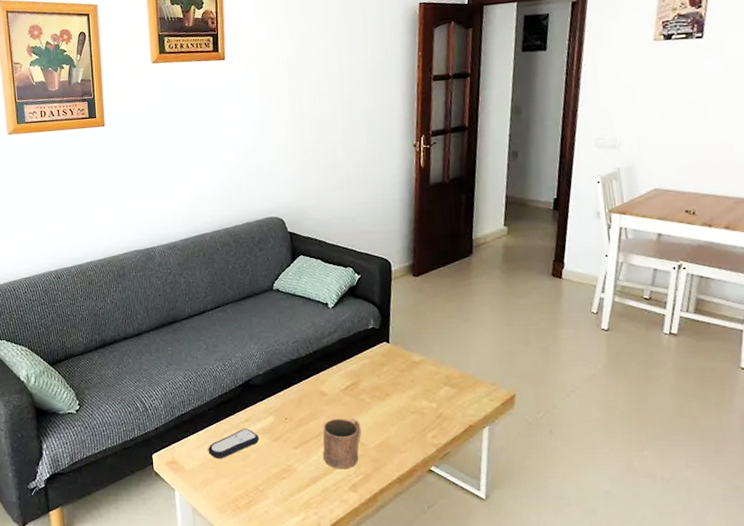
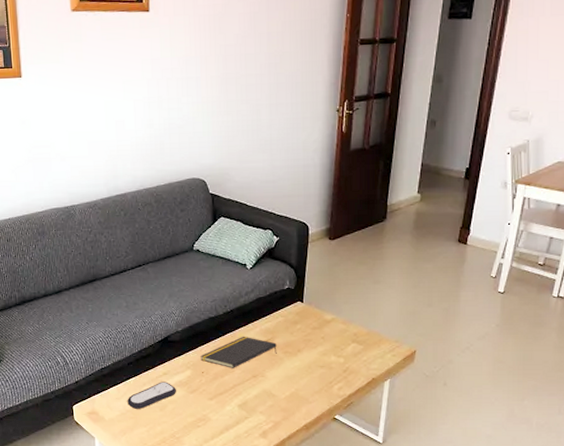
notepad: none [283,379,364,414] -> present [200,336,277,368]
mug: present [323,419,362,469] -> none [237,372,273,418]

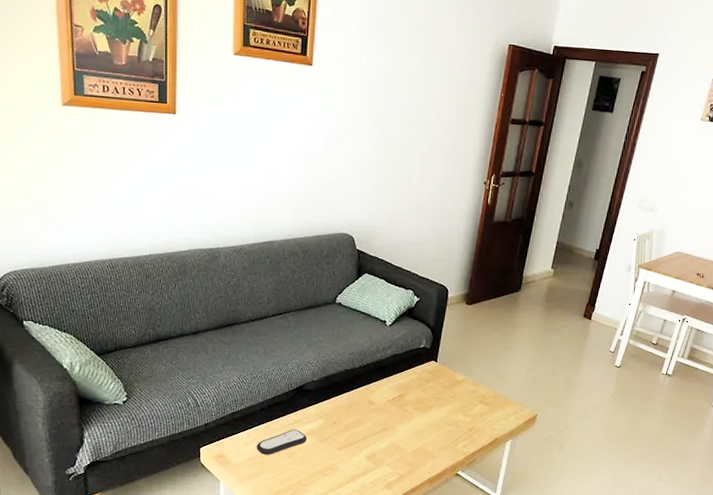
notepad: present [200,336,277,368] -> none [333,390,409,421]

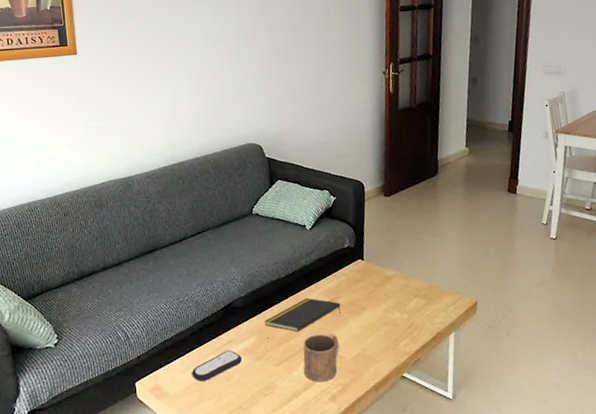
notepad: none [333,390,409,421] -> present [264,297,341,332]
mug: none [365,425,402,470] -> present [303,333,340,383]

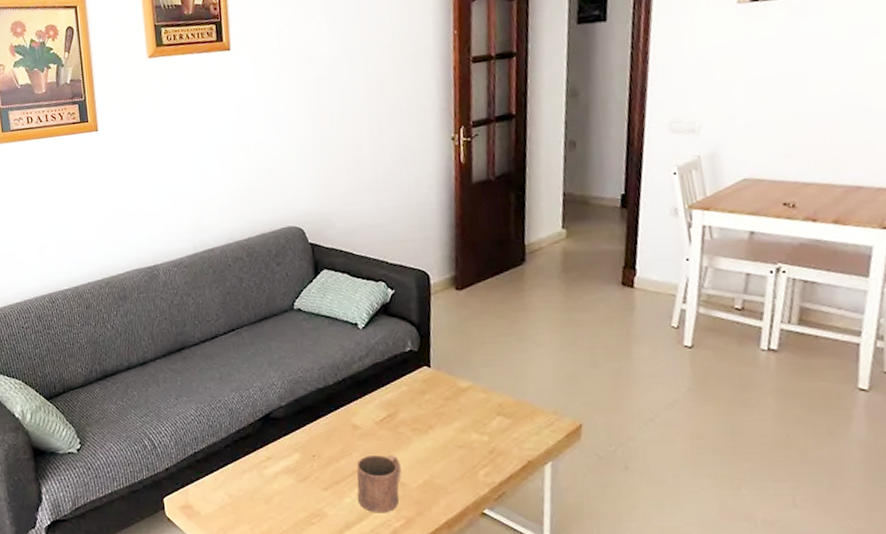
remote control: present [191,350,242,381] -> none [226,468,283,502]
notepad: present [264,297,341,332] -> none [309,410,403,450]

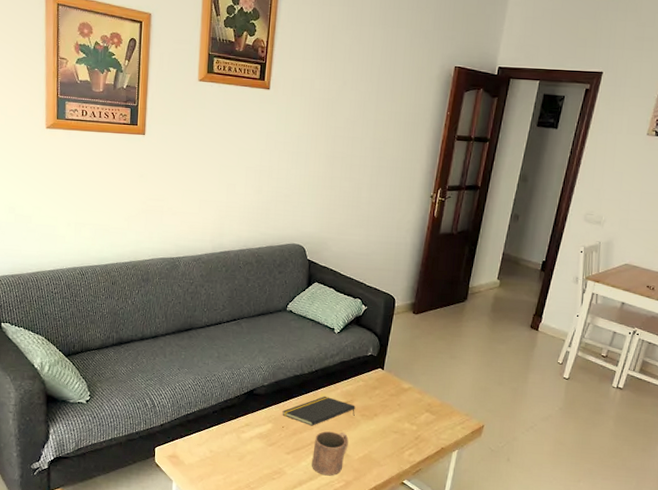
notepad: none [309,410,403,450] -> present [282,396,355,426]

